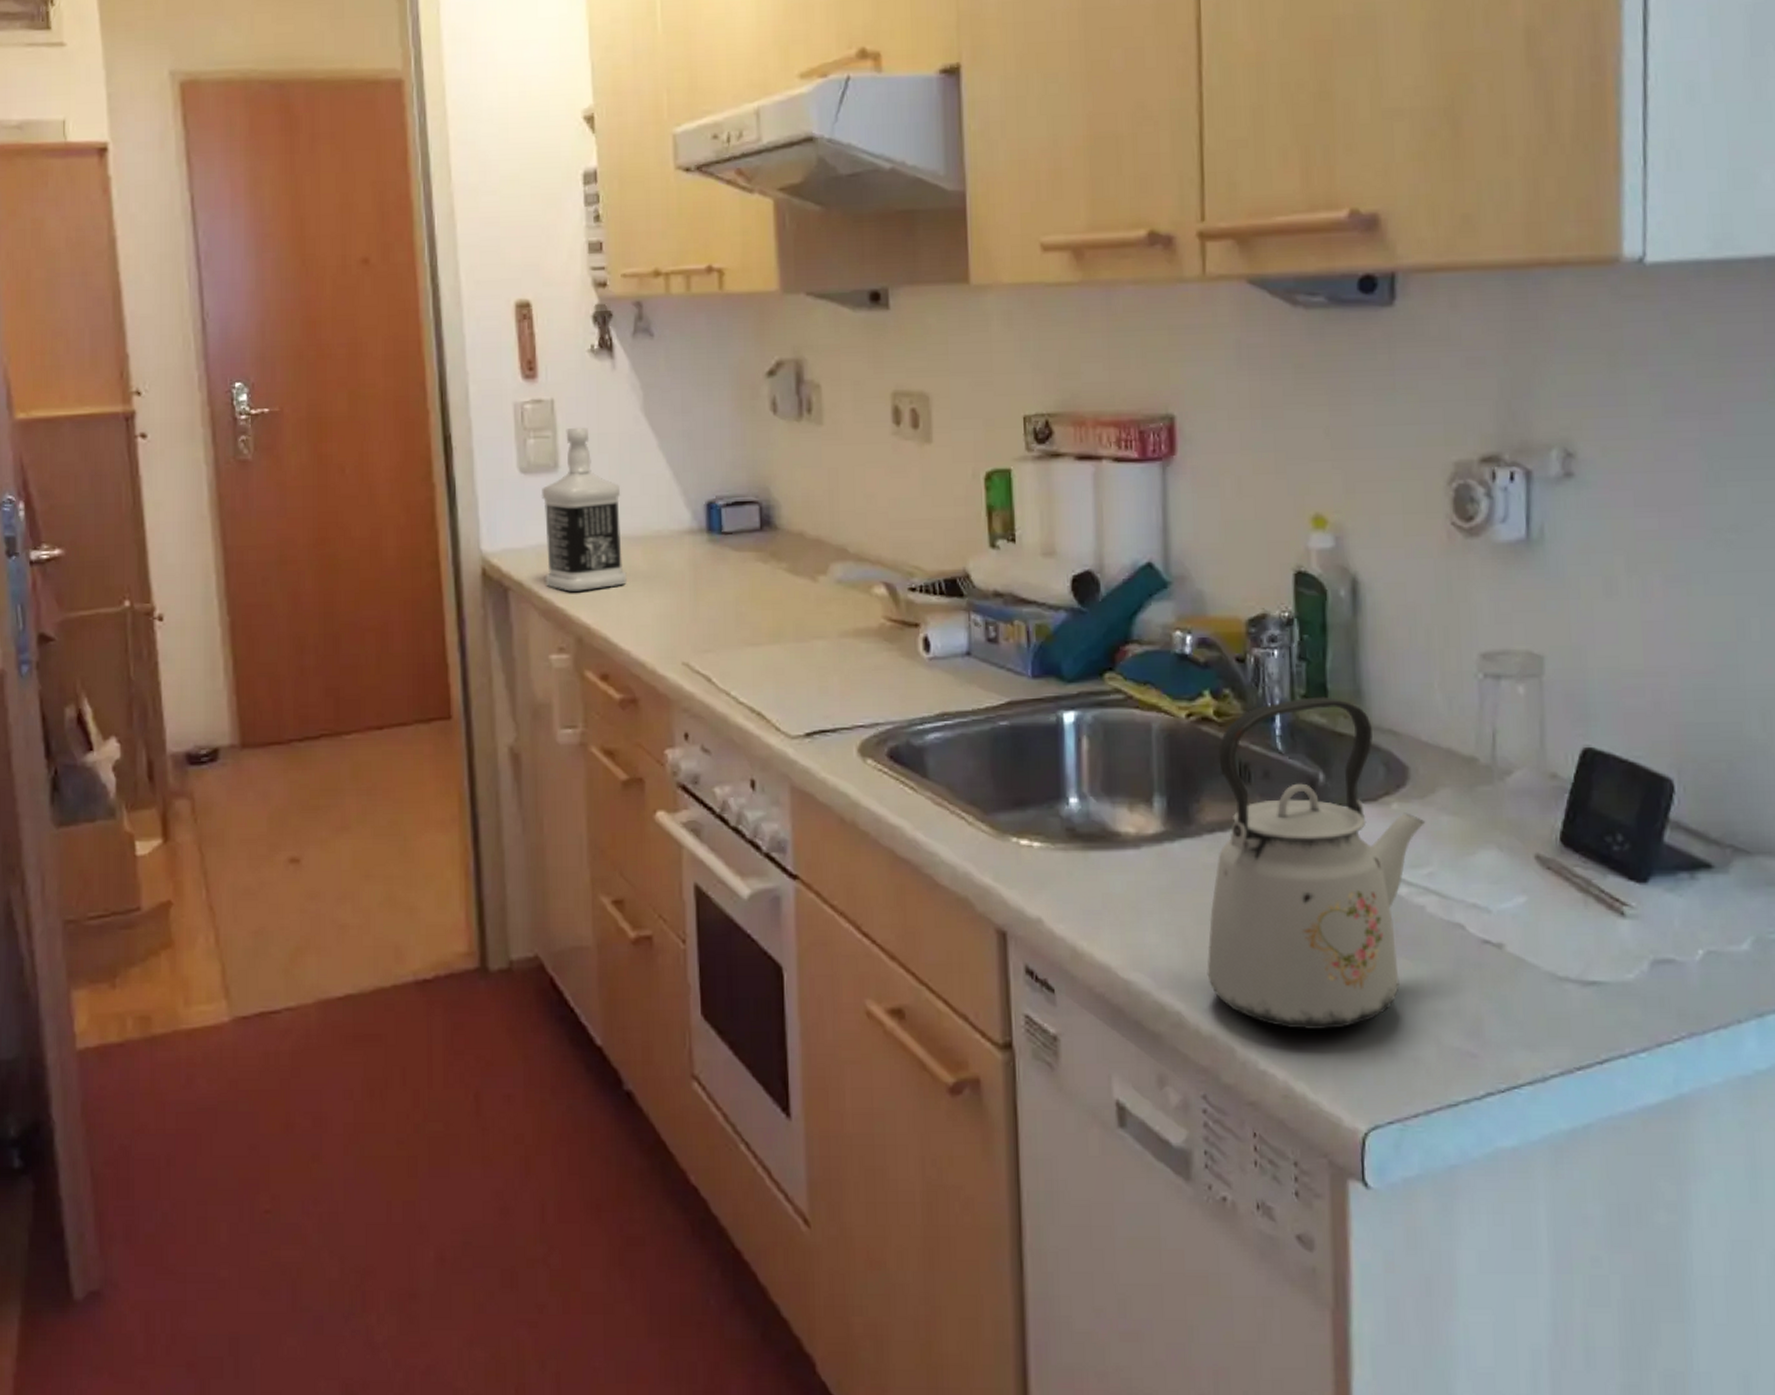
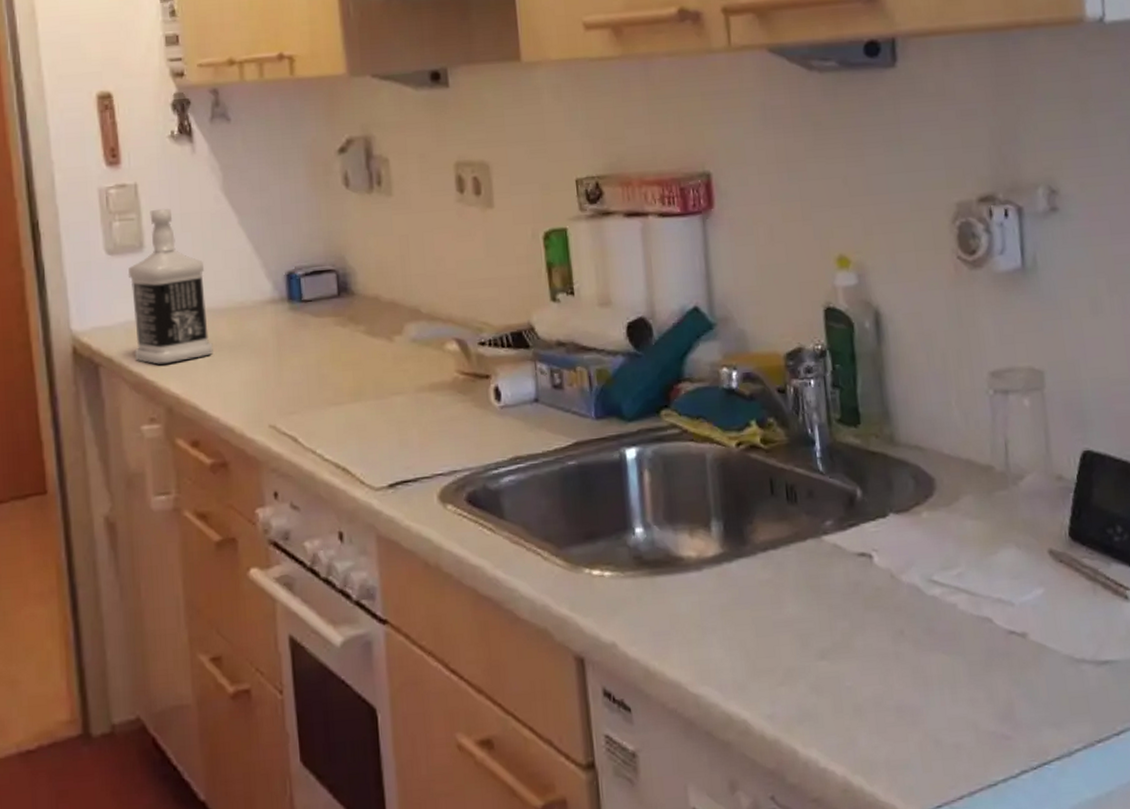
kettle: present [1207,696,1426,1029] -> none [766,419,953,727]

